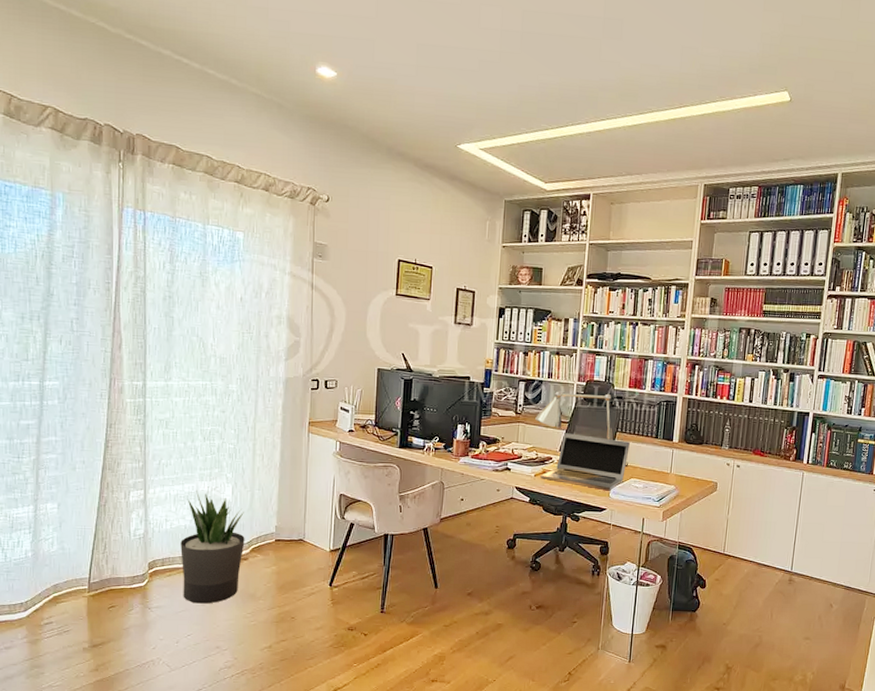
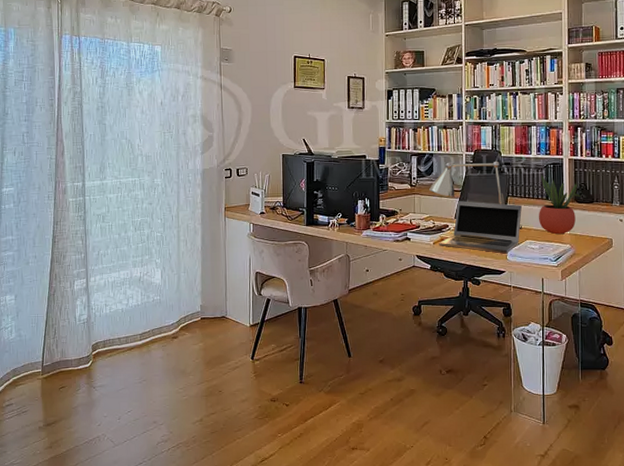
planter: present [180,490,245,604] -> none [119,276,174,381]
potted plant: none [645,411,691,475] -> present [538,174,581,235]

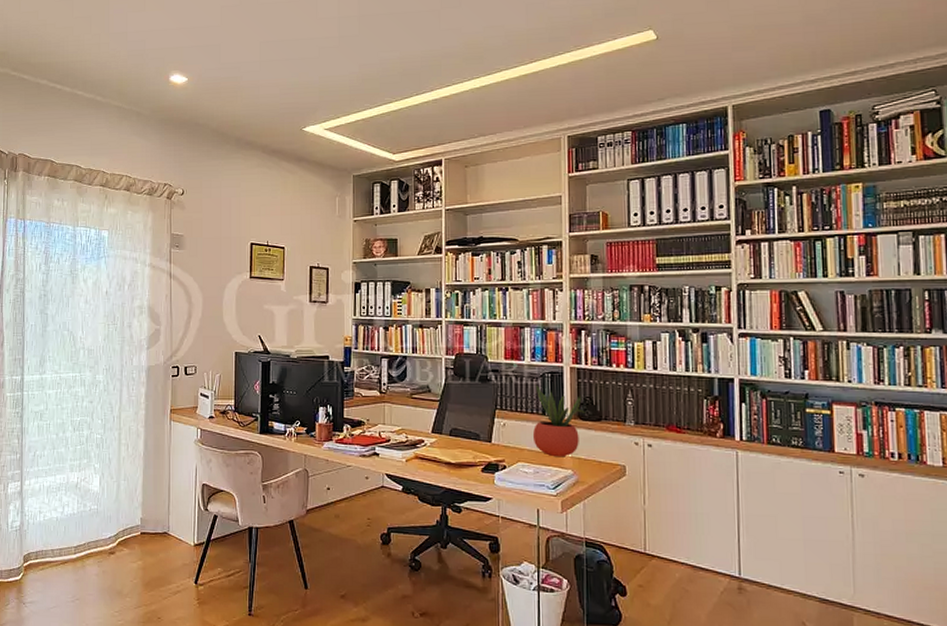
desk lamp: present [429,161,522,229] -> none [402,366,513,448]
laptop: present [439,201,522,254] -> none [412,412,513,477]

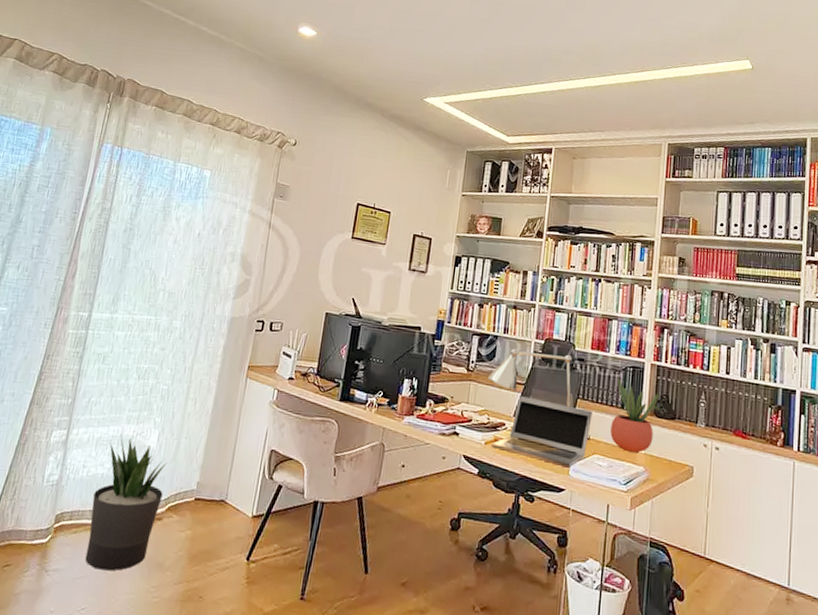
planter: none [52,481,112,600] -> present [85,433,167,571]
desk lamp: none [402,366,513,448] -> present [488,348,591,440]
laptop: none [412,412,513,477] -> present [491,396,592,468]

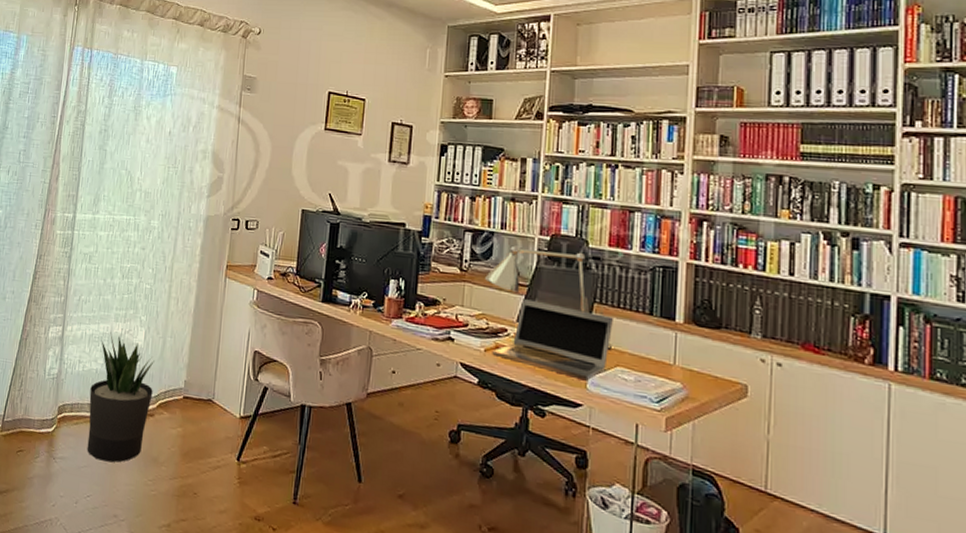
potted plant: present [610,377,661,453] -> none [636,279,702,367]

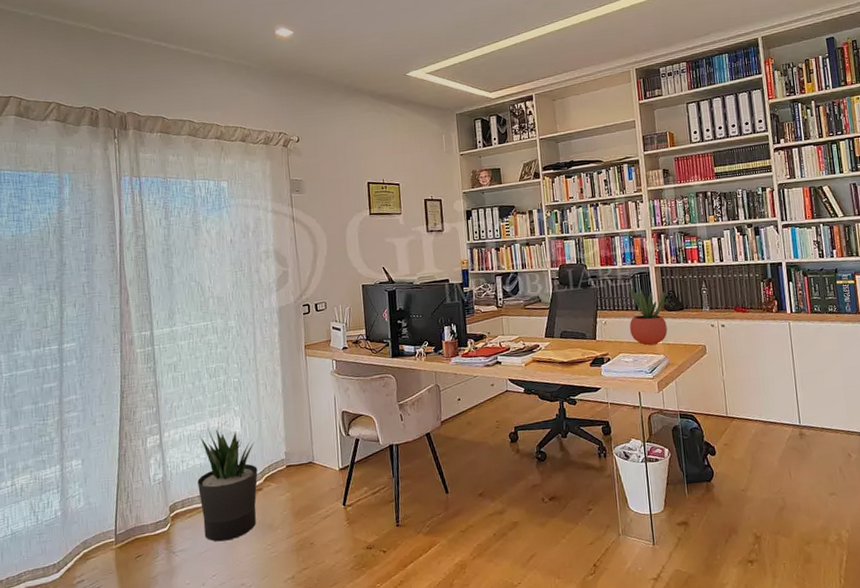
desk lamp: present [485,245,612,350] -> none [516,274,614,343]
laptop: present [492,299,613,381] -> none [531,318,613,370]
potted plant: none [636,279,702,367] -> present [629,285,670,345]

